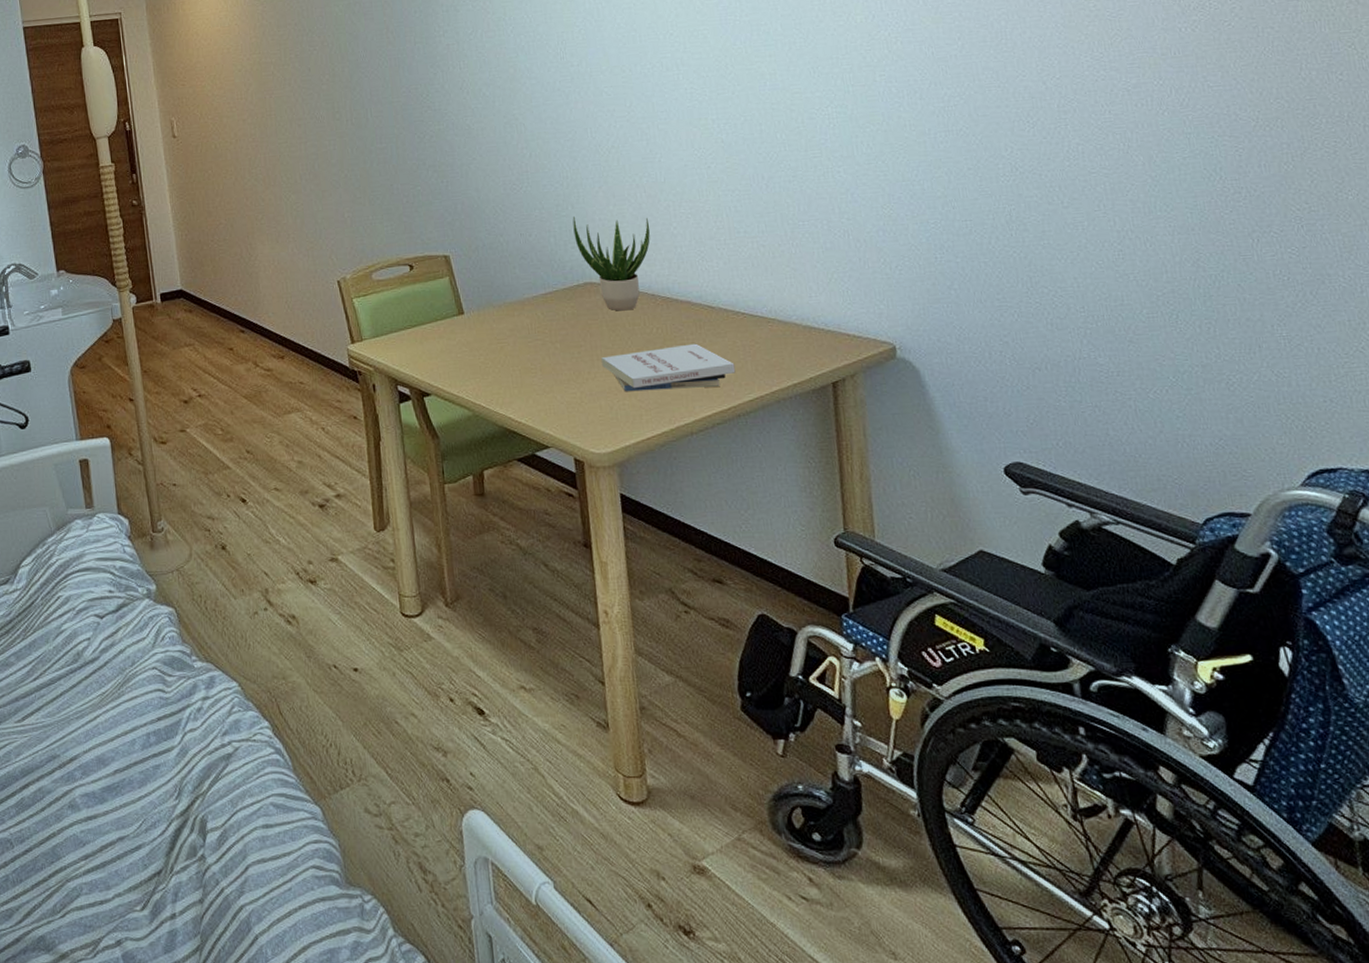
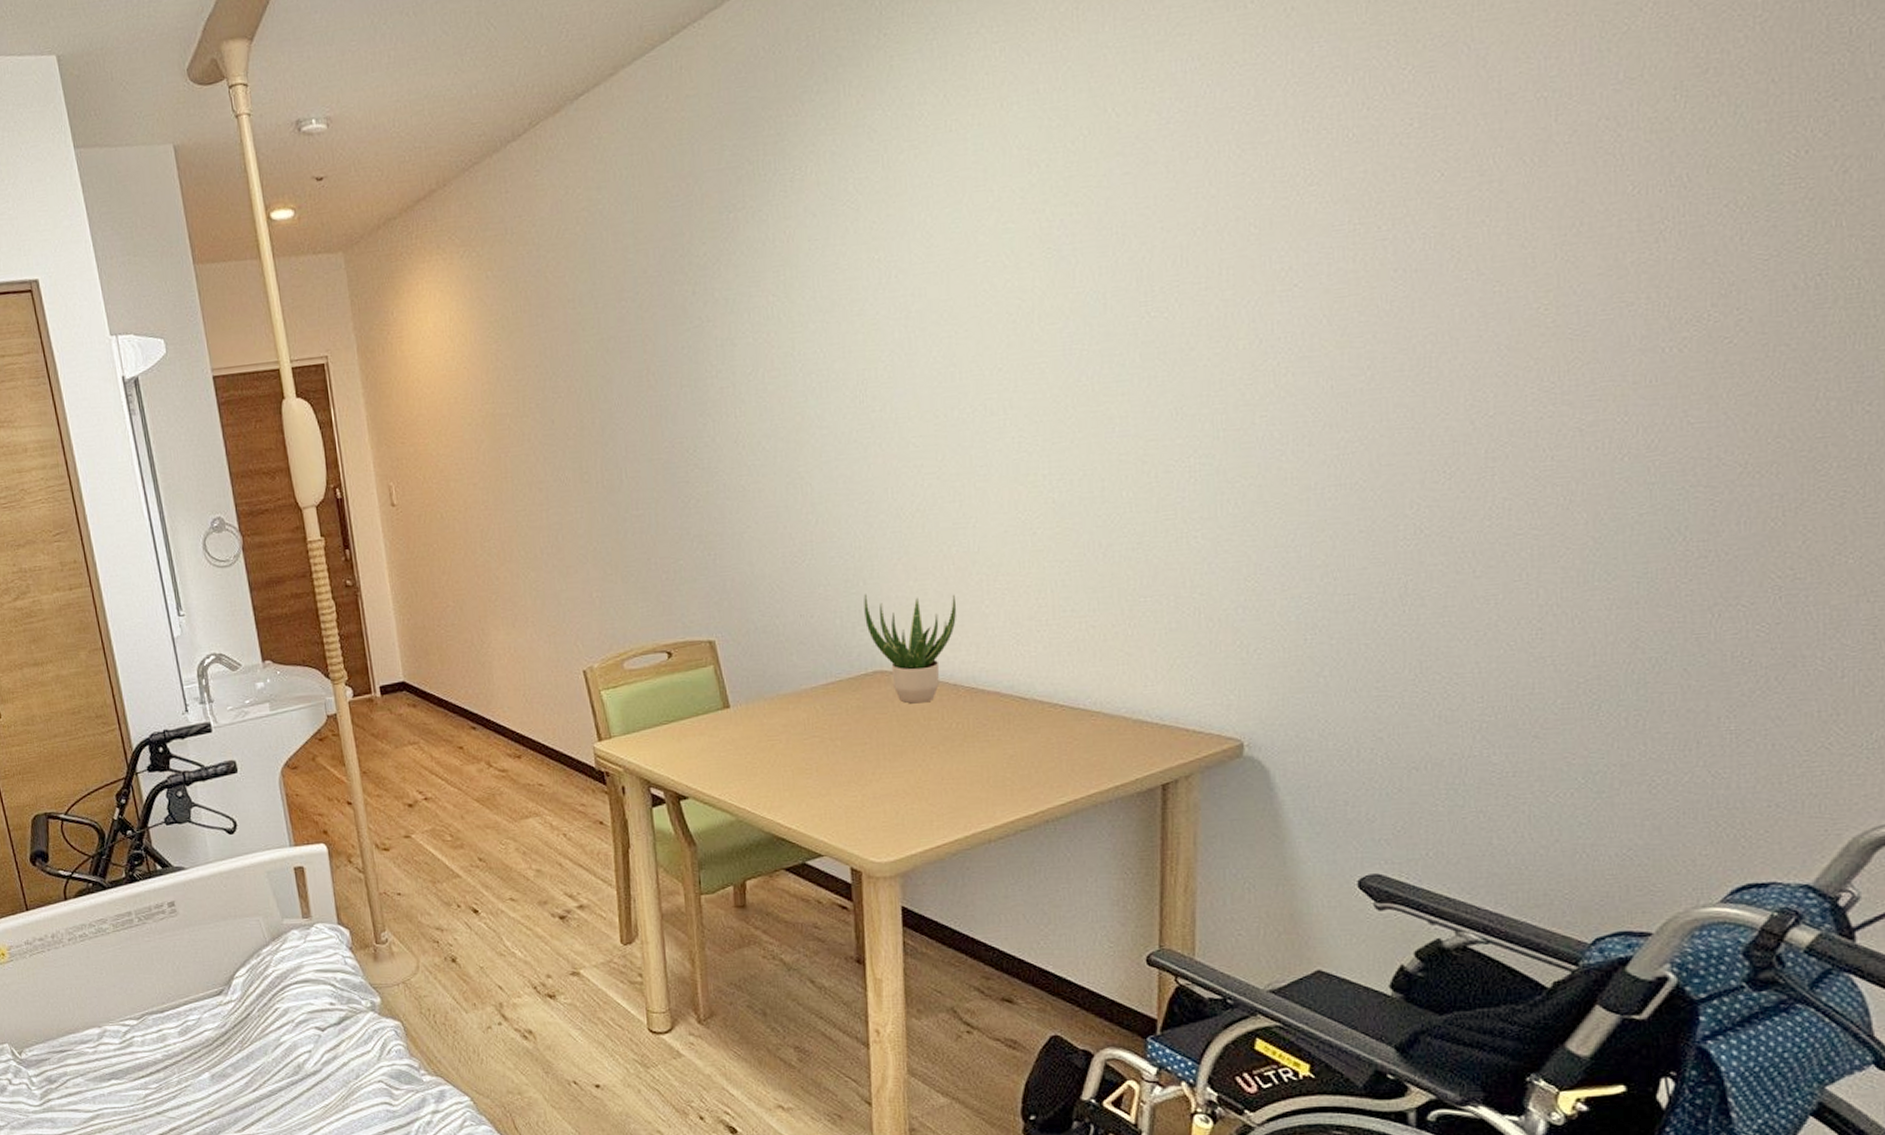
books: present [601,343,736,392] -> none [889,740,1047,795]

